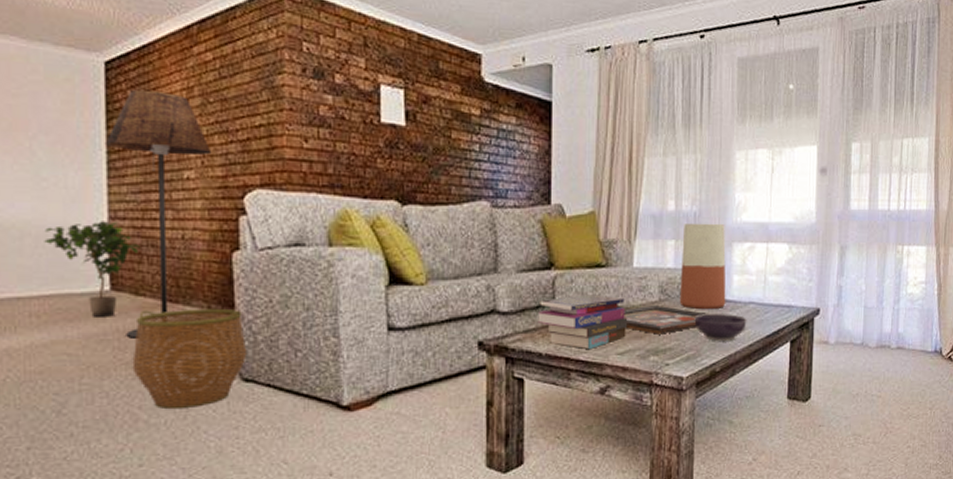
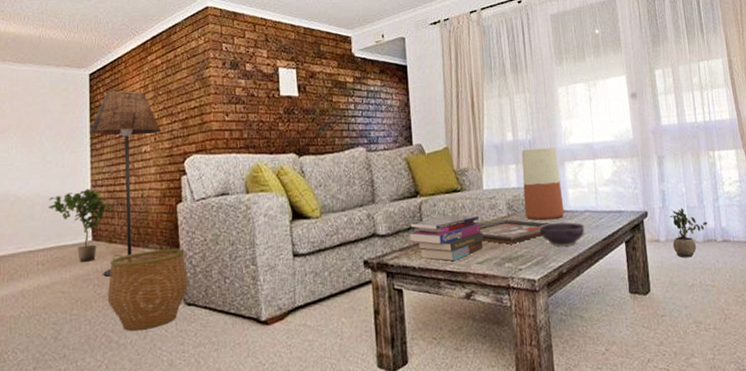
potted plant: none [842,308,884,364] -> present [669,208,708,258]

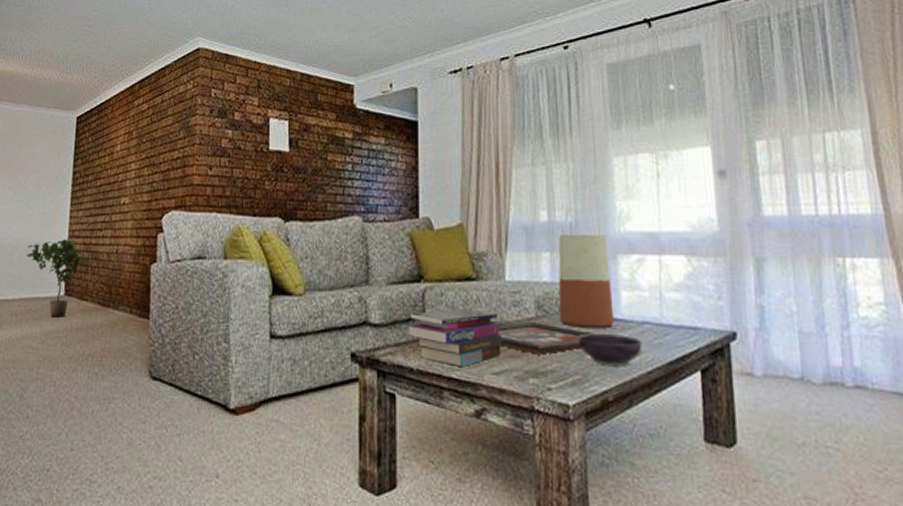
floor lamp: present [89,90,162,277] -> none [71,136,142,336]
basket: present [107,248,189,331] -> none [73,312,157,400]
potted plant: present [669,208,708,258] -> none [770,333,831,404]

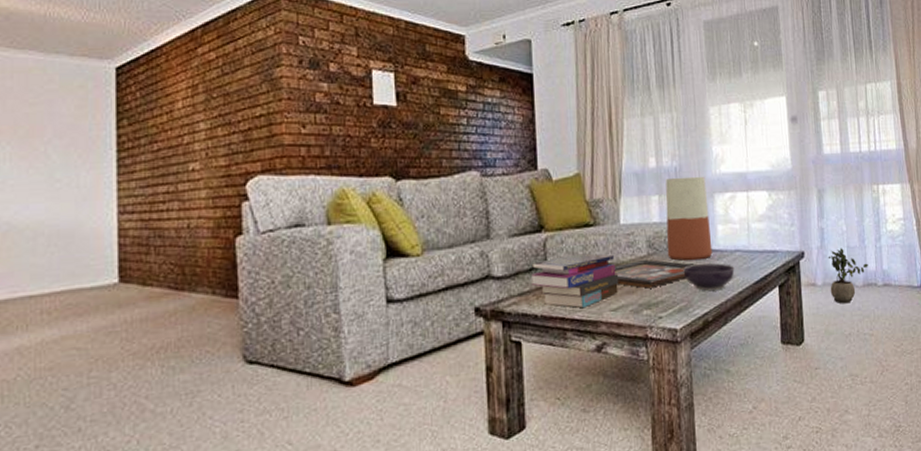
potted plant: present [26,239,88,318] -> none [56,215,149,310]
potted plant: none [770,333,831,404] -> present [828,248,868,304]

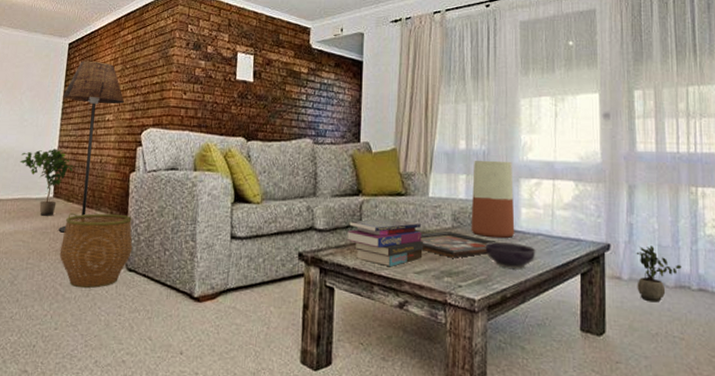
potted plant: none [56,215,149,310] -> present [20,149,75,216]
floor lamp: none [115,90,216,329] -> present [58,60,125,233]
basket: none [139,292,251,397] -> present [59,212,133,288]

